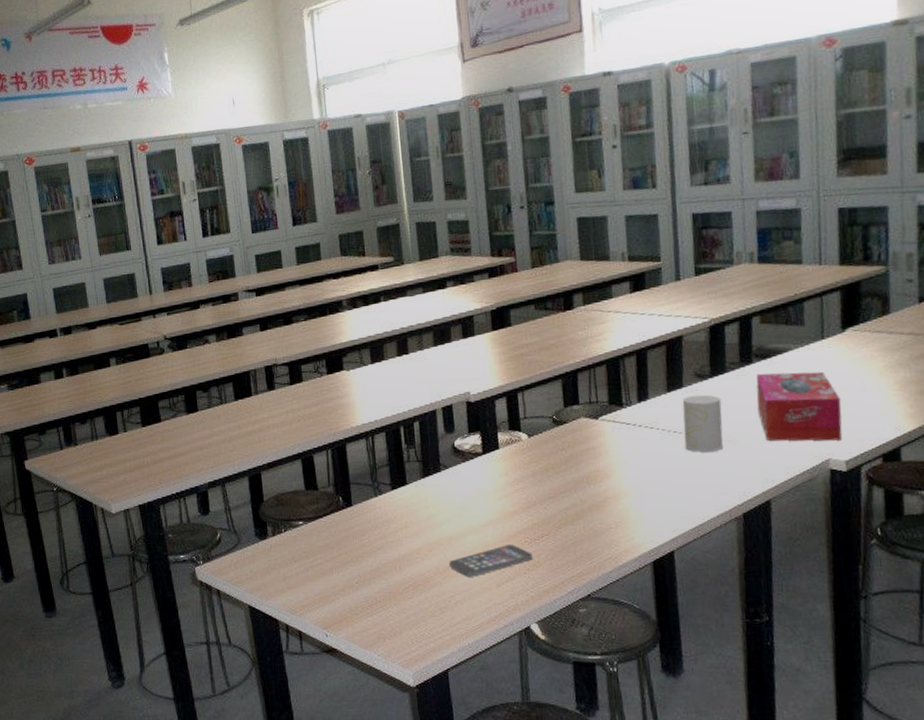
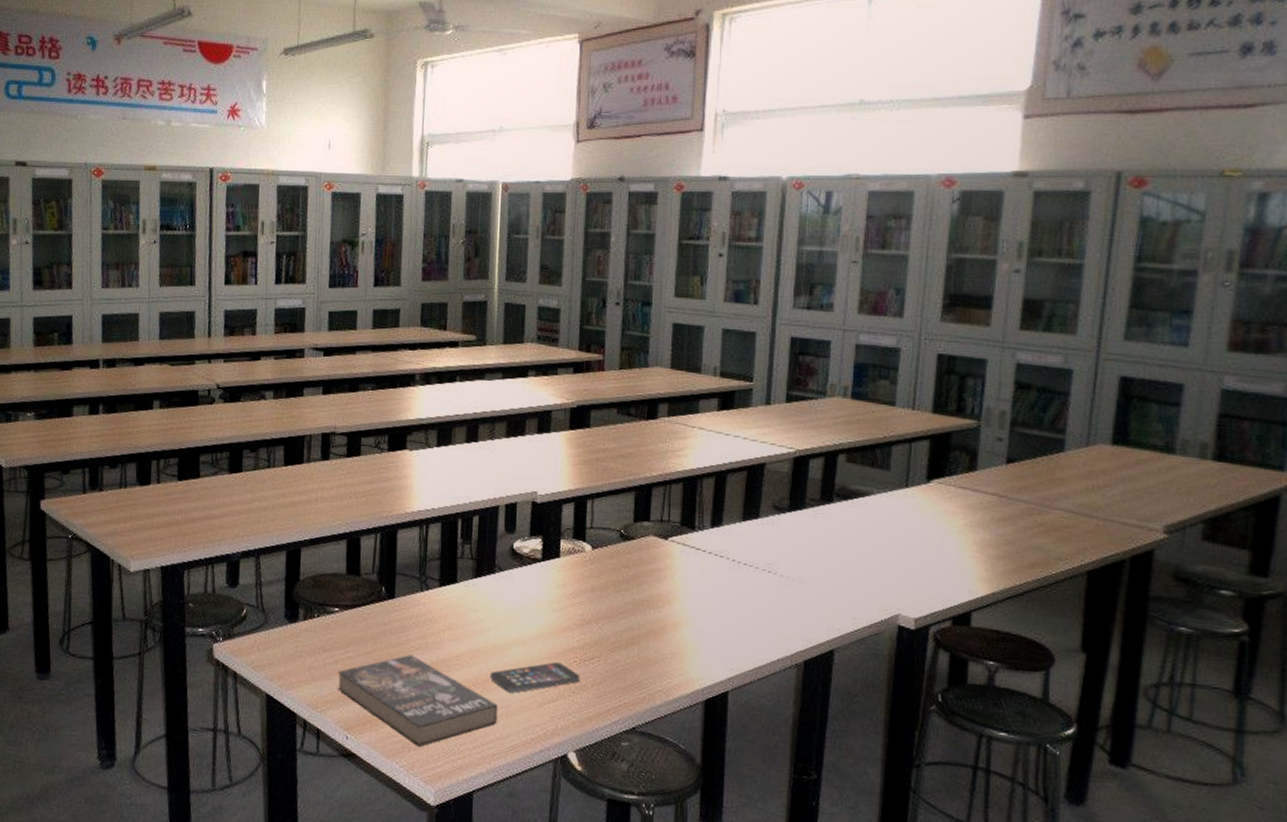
book: none [310,555,461,635] -> present [337,655,498,747]
cup: present [682,394,723,452] -> none [753,527,796,590]
tissue box: present [756,371,842,441] -> none [832,514,918,596]

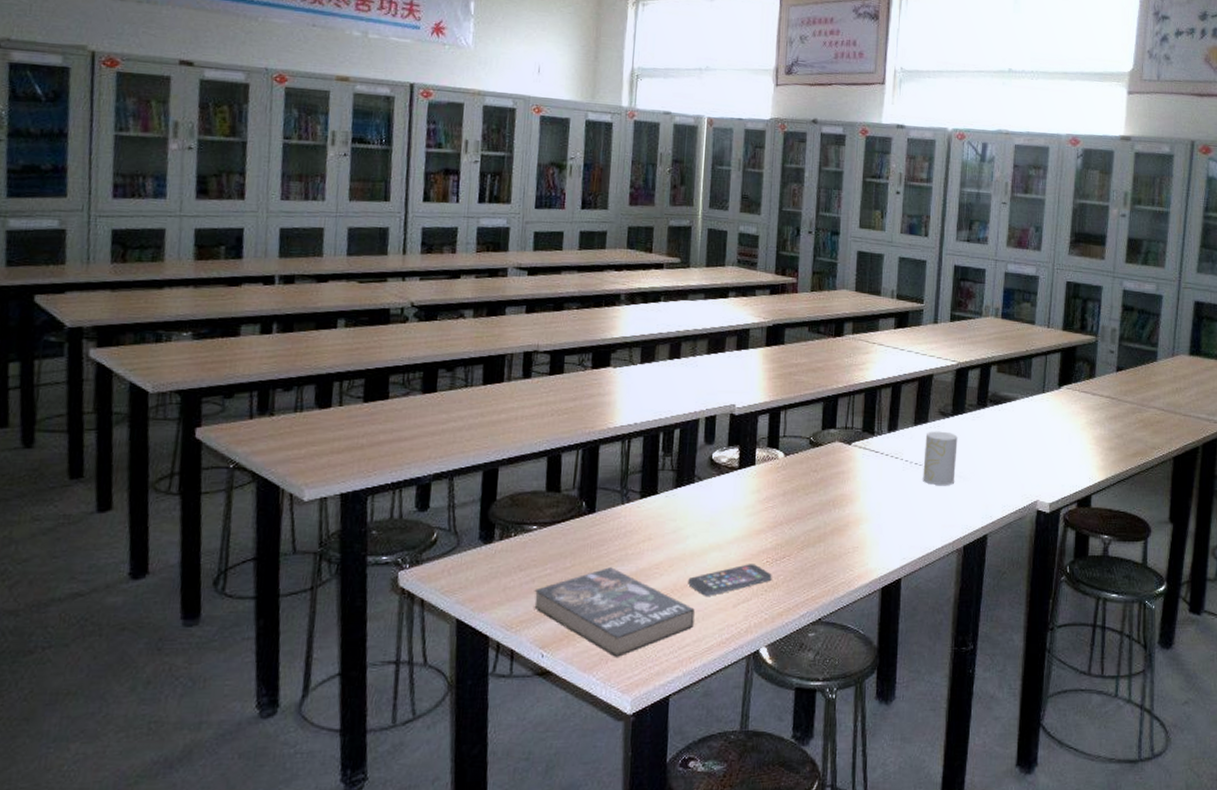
cup: none [753,527,796,590] -> present [923,431,958,485]

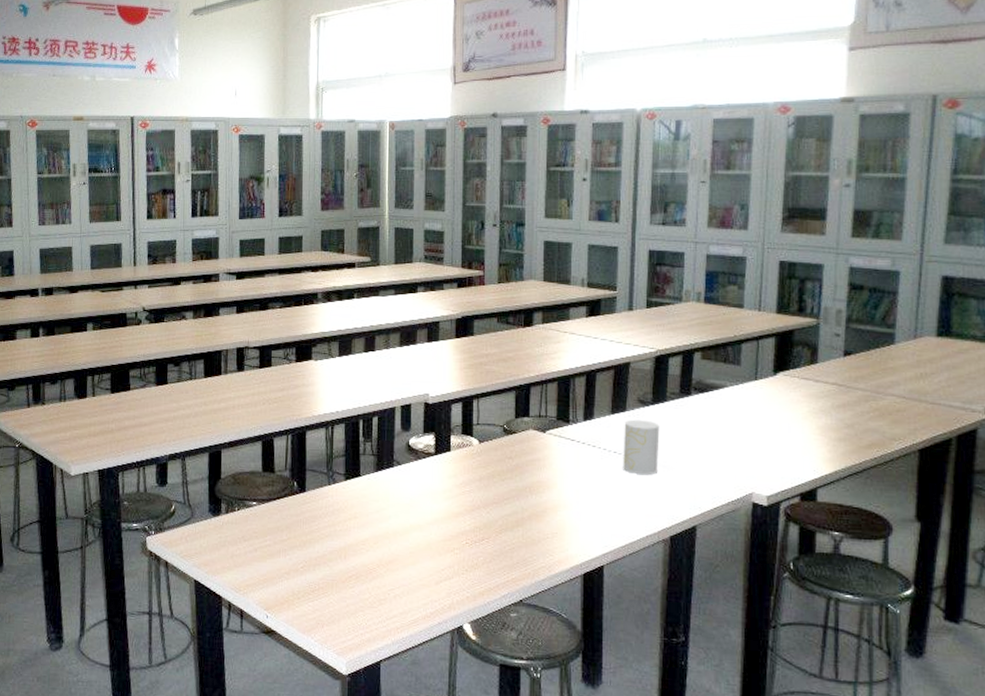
book: present [534,567,695,657] -> none [257,541,400,623]
smartphone: present [688,564,772,596] -> none [392,544,472,573]

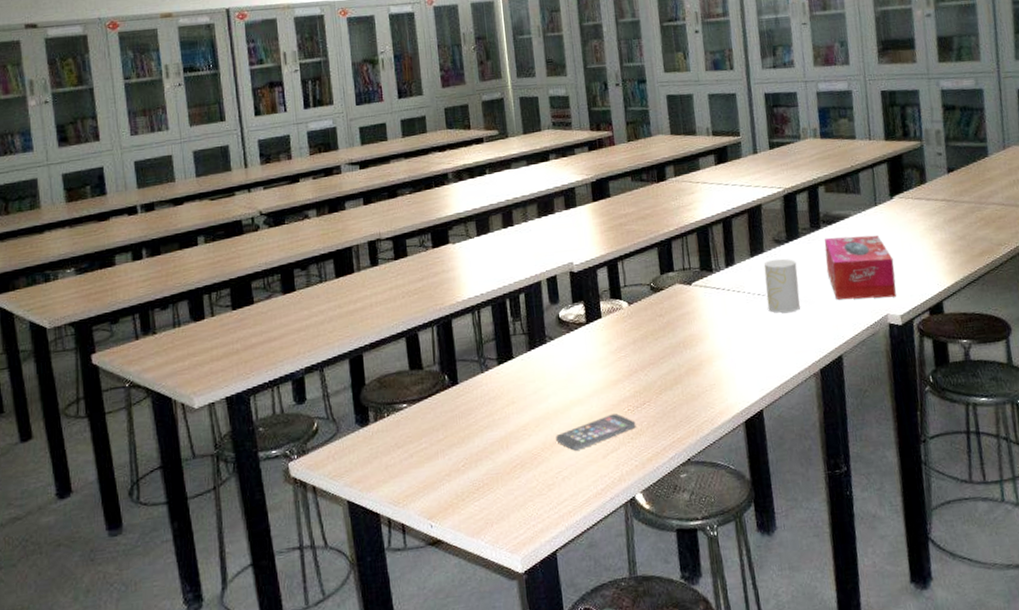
smartphone: none [392,544,472,573] -> present [556,413,636,451]
tissue box: none [692,405,768,476] -> present [824,235,896,300]

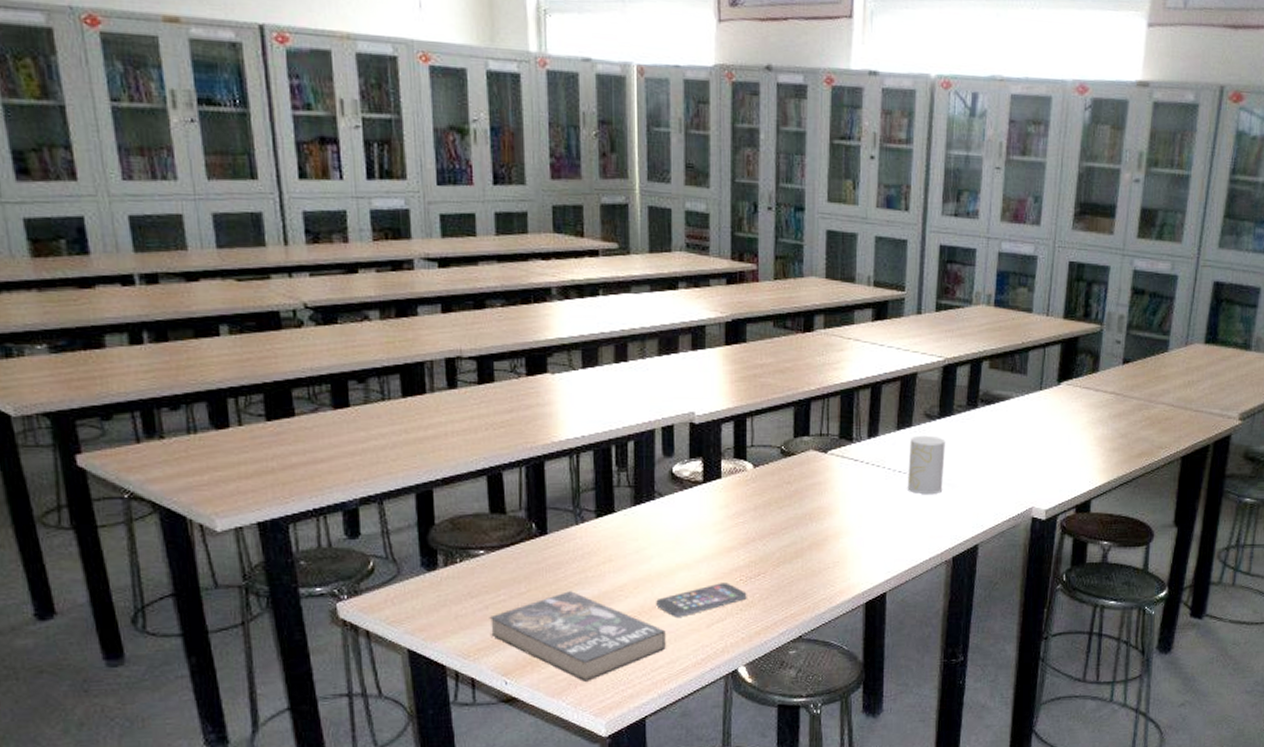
book: none [414,434,568,520] -> present [489,591,666,682]
tissue box: present [824,235,896,300] -> none [977,418,1049,490]

